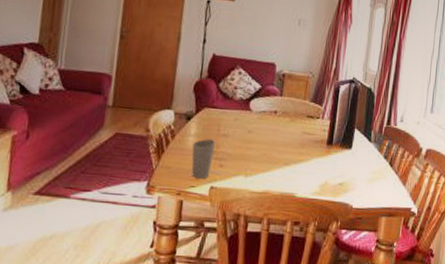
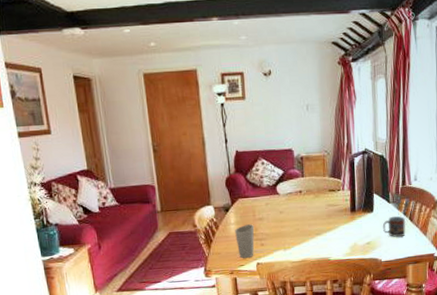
cup: none [359,157,386,183] -> present [382,216,406,238]

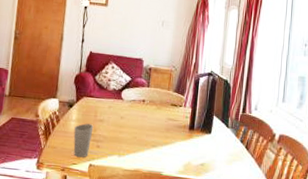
cup: present [382,216,406,238] -> none [218,141,242,165]

